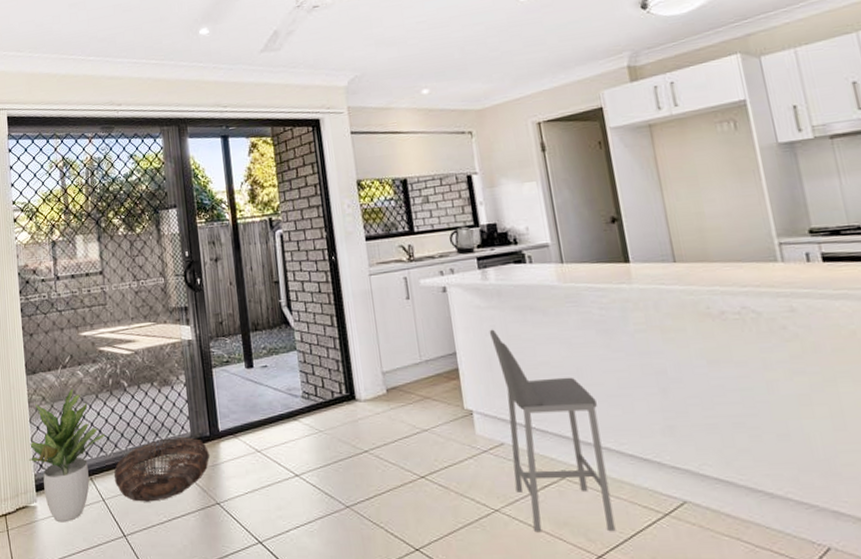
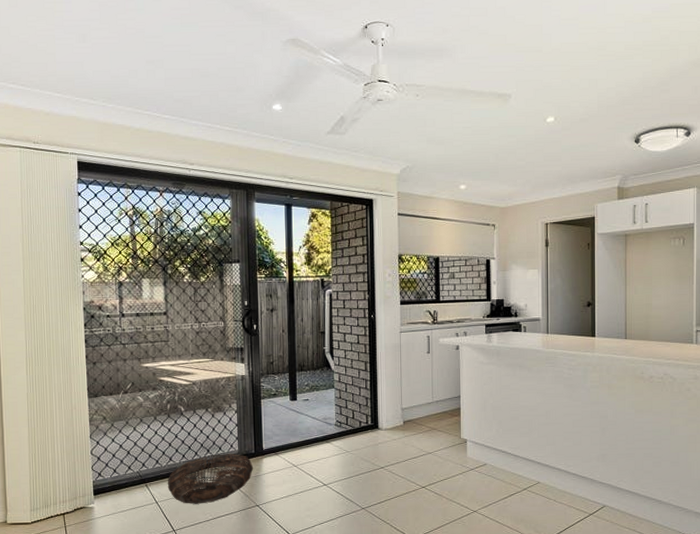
potted plant: present [29,388,106,523] -> none [88,411,161,520]
kettle: present [448,226,475,254] -> none [466,299,486,322]
bar stool: present [489,329,616,533] -> none [487,380,556,527]

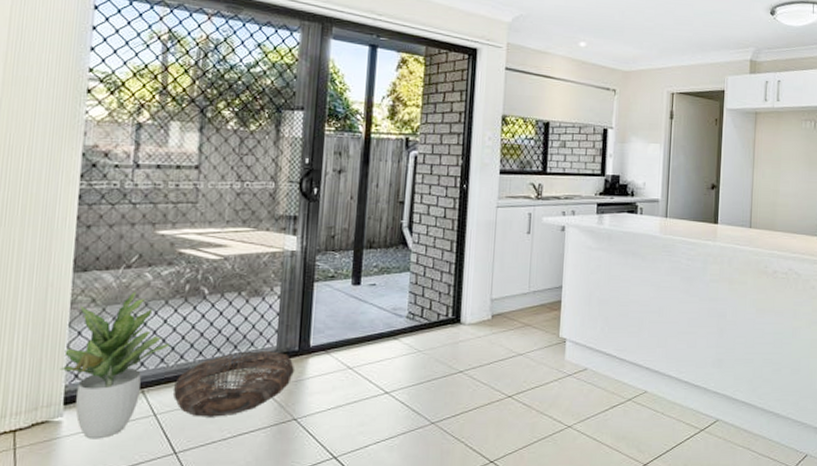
potted plant: none [88,411,161,520] -> present [60,291,170,439]

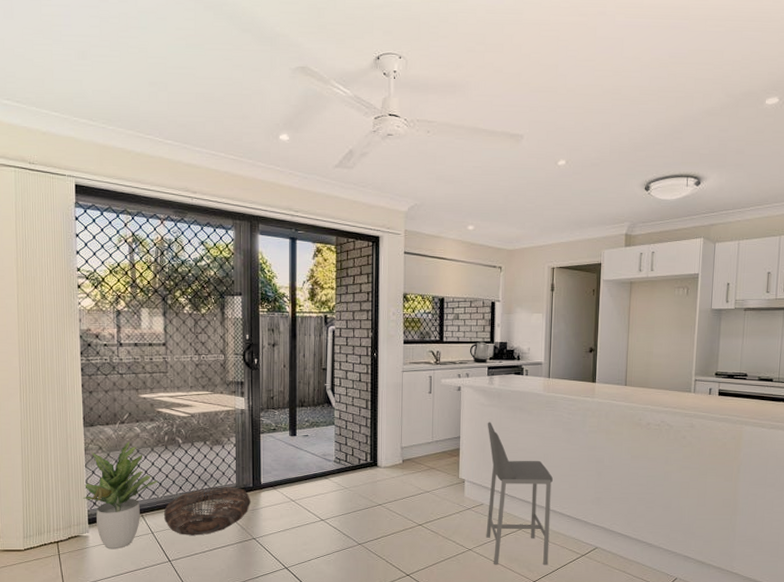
kettle: none [576,174,599,200] -> present [469,341,489,364]
bar stool: none [589,268,669,445] -> present [486,422,553,565]

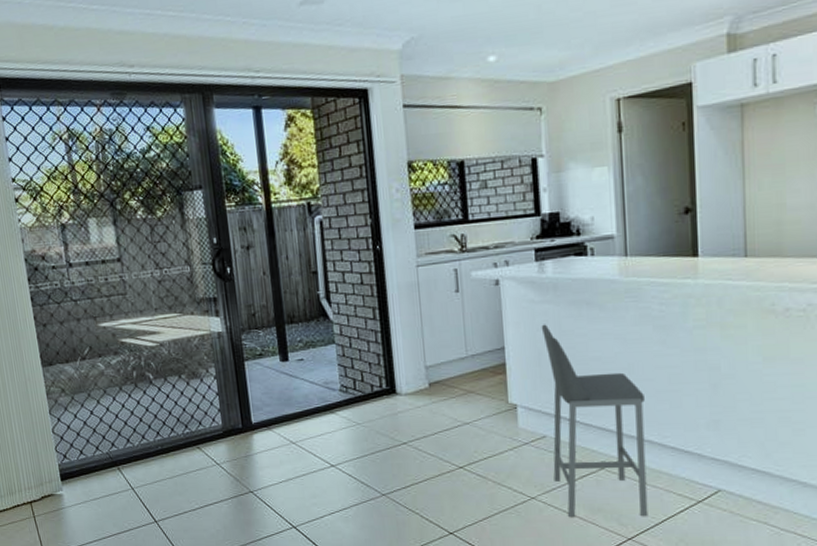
potted plant: present [83,441,158,549] -> none [51,380,132,509]
basket: present [163,486,252,536] -> none [142,428,243,490]
kettle: present [469,341,489,364] -> none [506,215,534,245]

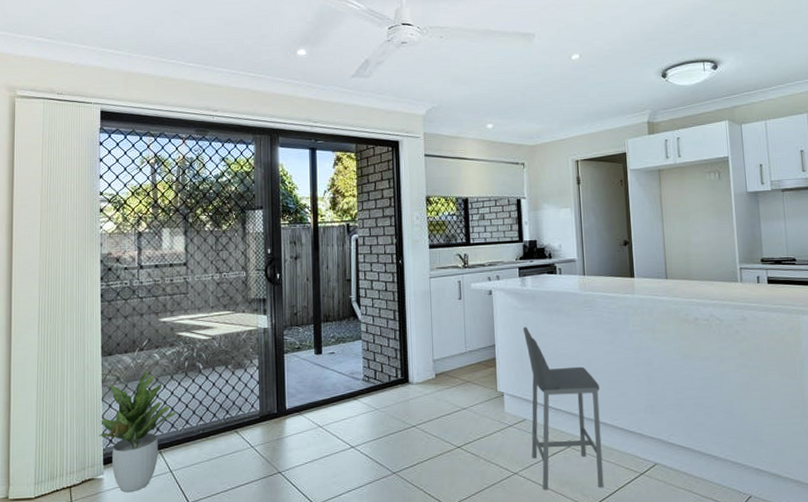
potted plant: none [51,380,132,509] -> present [98,369,178,493]

